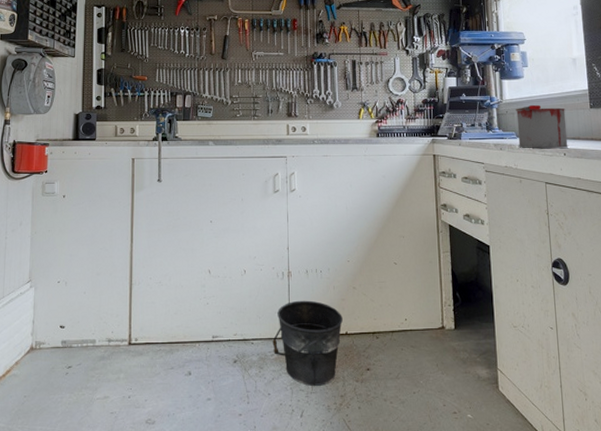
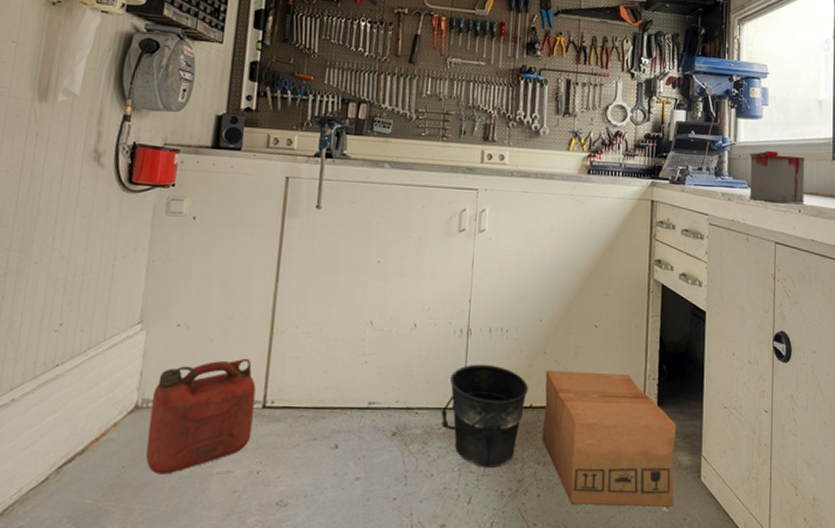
fuel can: none [41,305,122,401] -> present [145,358,256,475]
cardboard box: none [356,302,477,414] -> present [542,370,677,507]

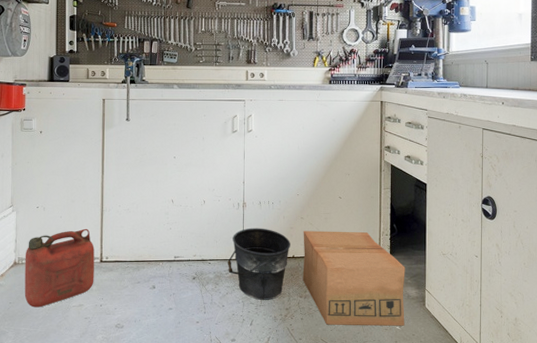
paint can: present [749,150,805,204] -> none [460,56,507,97]

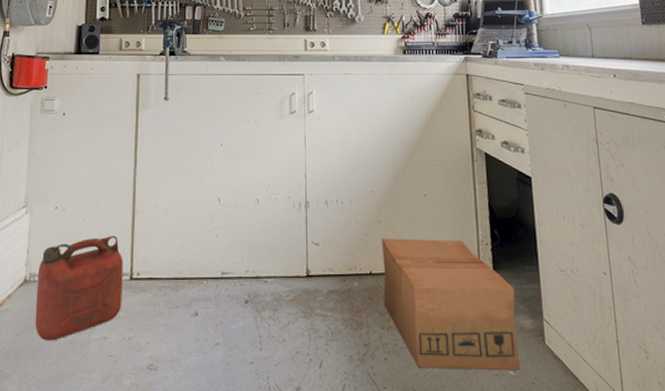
bucket: present [227,228,290,300] -> none [288,234,366,332]

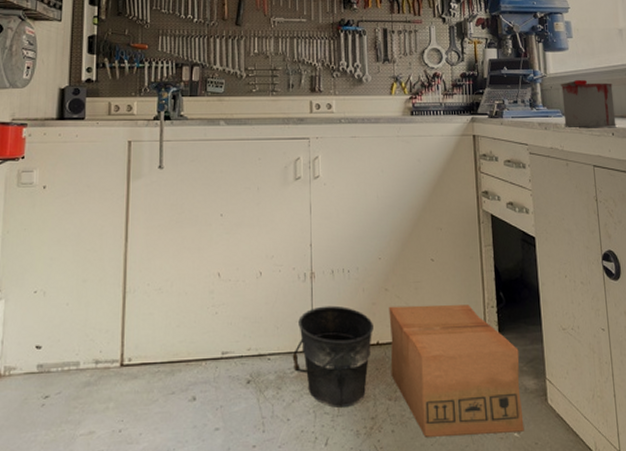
fuel can: present [35,235,123,341] -> none [10,318,113,441]
bucket: none [288,234,366,332] -> present [292,305,373,408]
paint can: none [557,20,619,68] -> present [560,79,617,127]

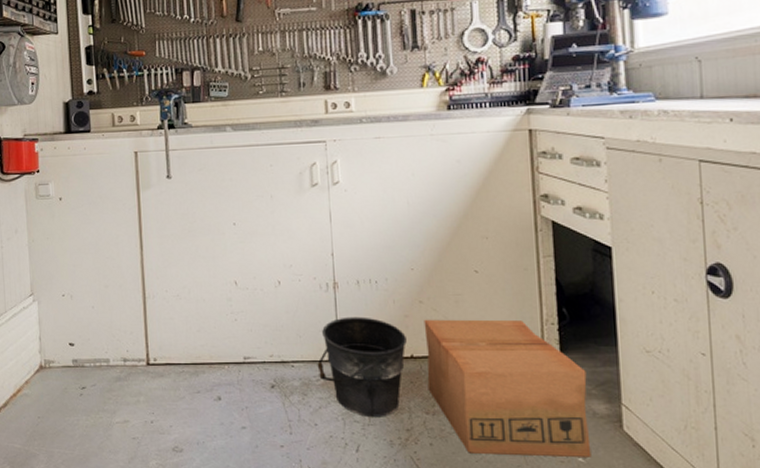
paint can: present [560,79,617,127] -> none [653,51,737,114]

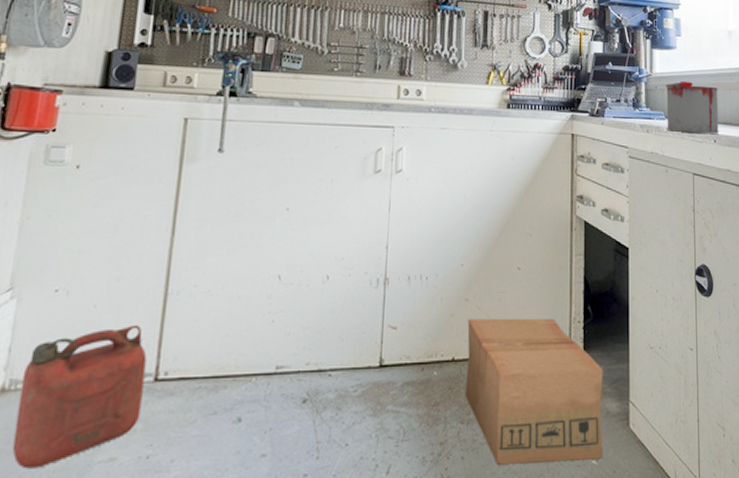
fuel can: none [52,321,141,424] -> present [12,324,147,469]
bucket: present [317,316,407,417] -> none [356,316,450,431]
paint can: none [653,51,737,114] -> present [665,80,719,134]

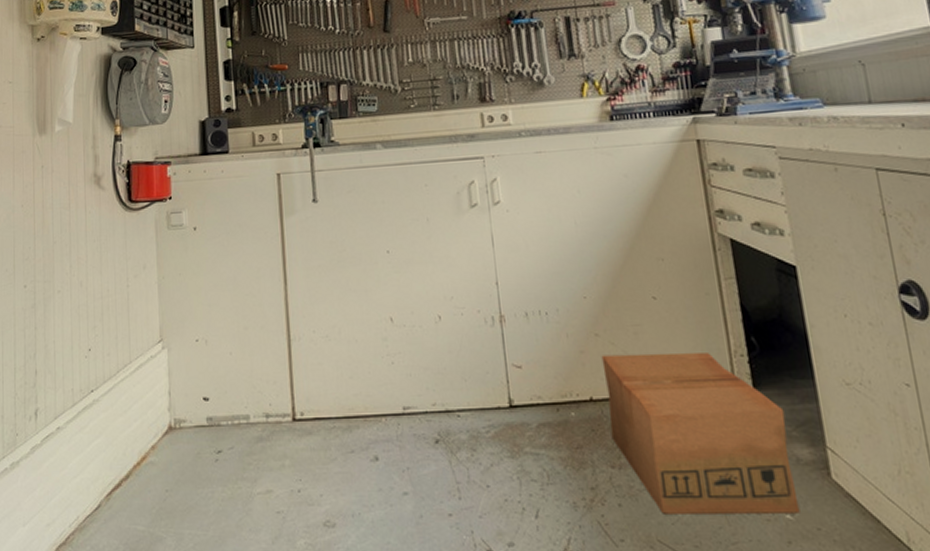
fuel can: present [12,324,147,469] -> none [183,369,286,497]
paint can: present [665,80,719,134] -> none [817,55,908,121]

